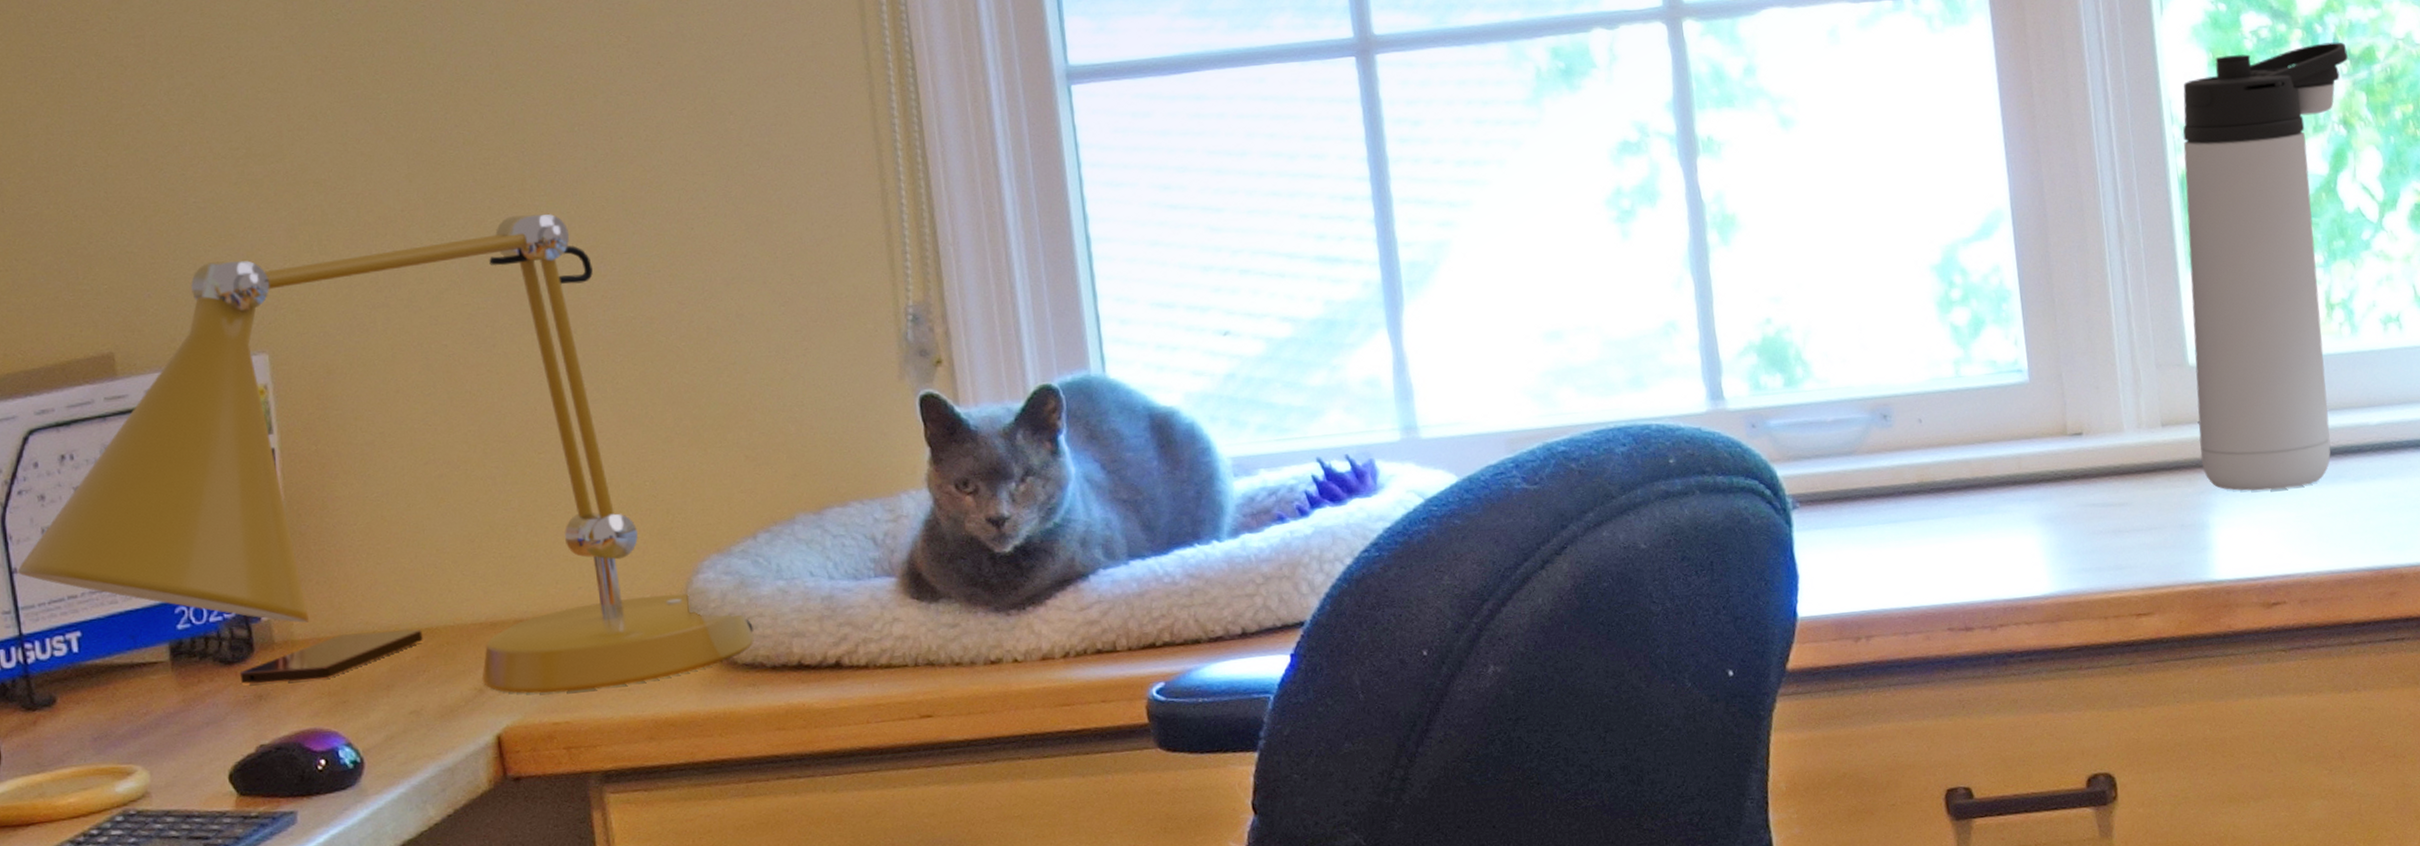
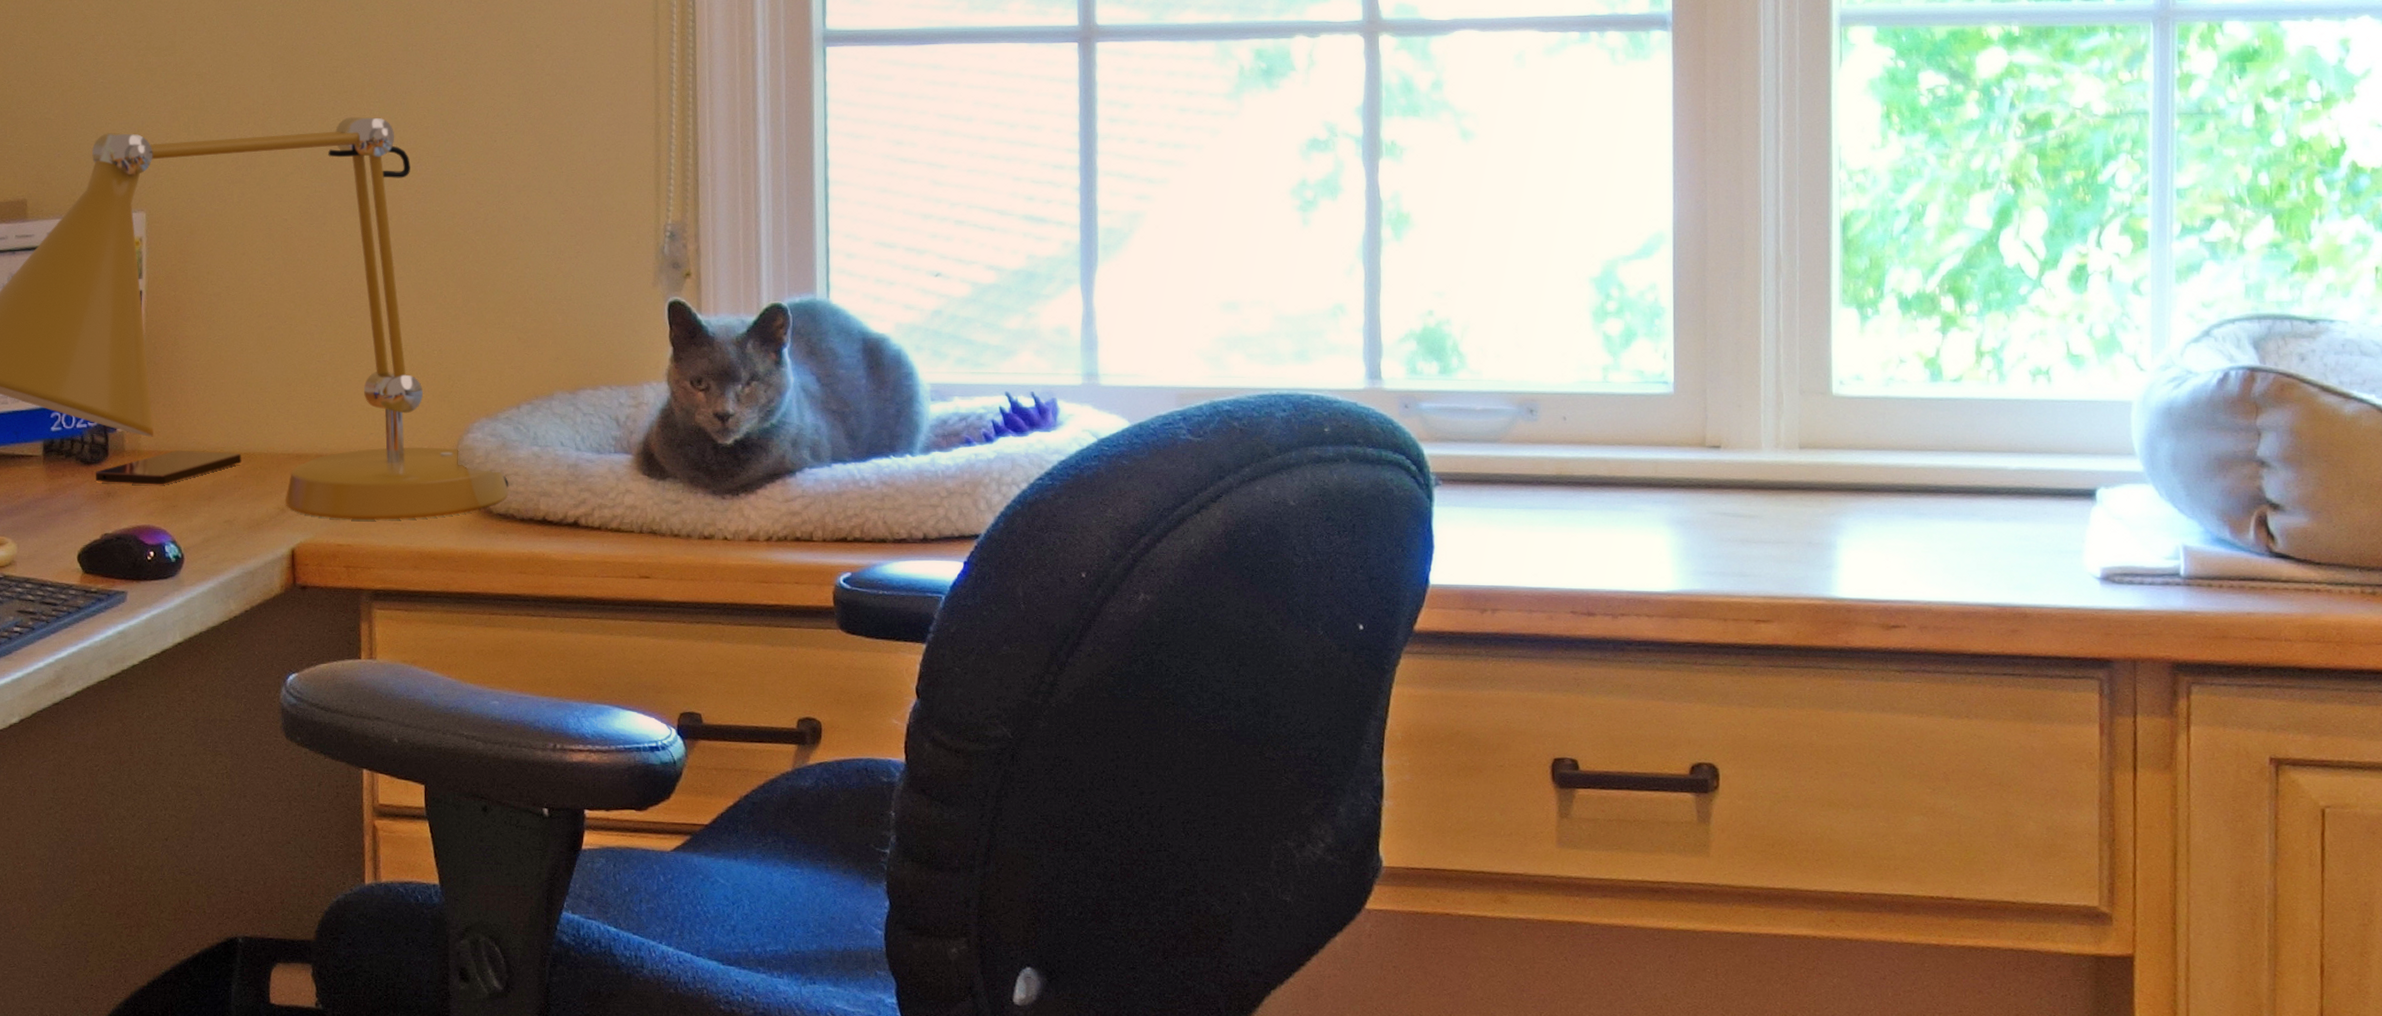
thermos bottle: present [2183,42,2348,491] -> none [1835,106,2023,520]

